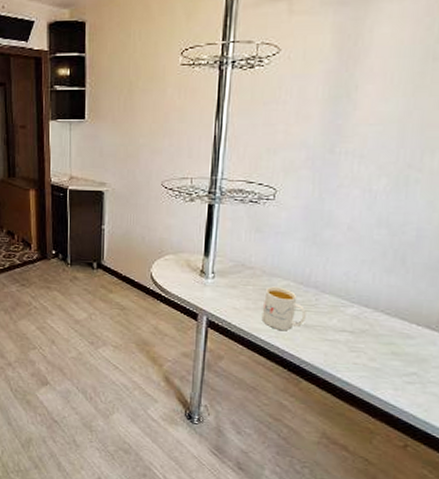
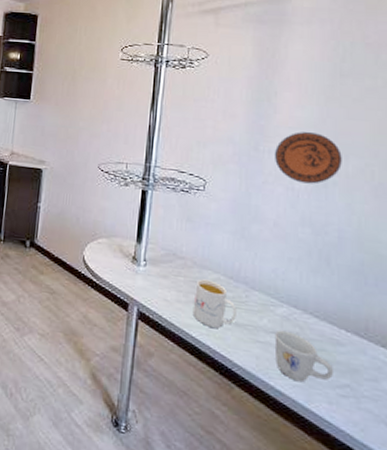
mug: none [343,328,402,373] -> present [274,330,334,383]
decorative plate: none [352,128,428,184] -> present [275,132,342,184]

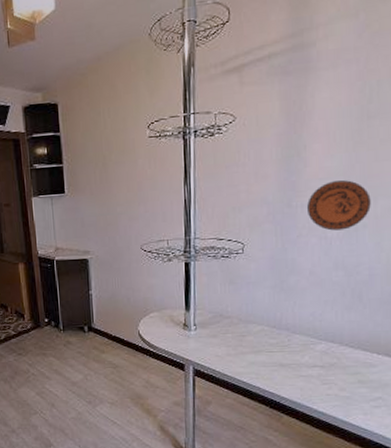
mug: present [192,279,237,328] -> none [242,332,281,371]
mug: present [274,330,334,383] -> none [315,363,368,402]

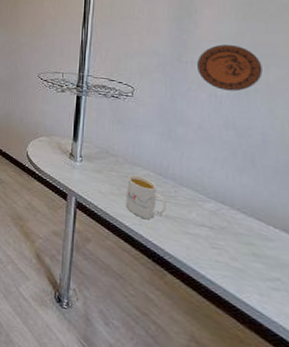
mug: none [242,332,281,371] -> present [125,174,166,219]

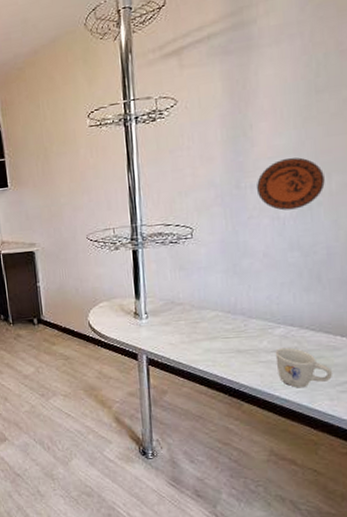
mug: present [125,174,166,219] -> none [196,318,238,358]
mug: none [204,223,264,274] -> present [275,347,333,388]

